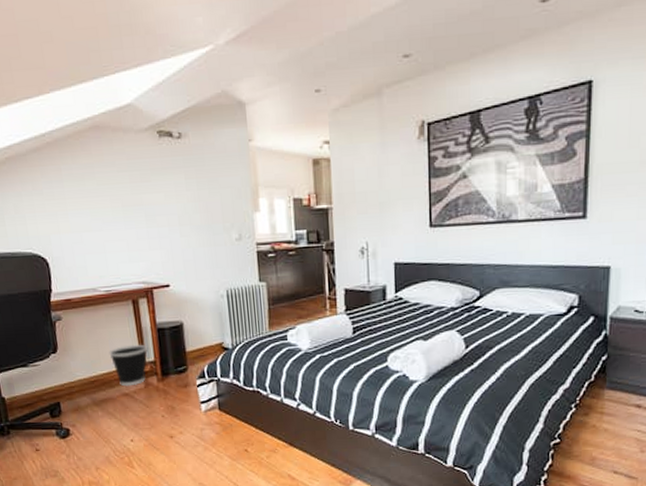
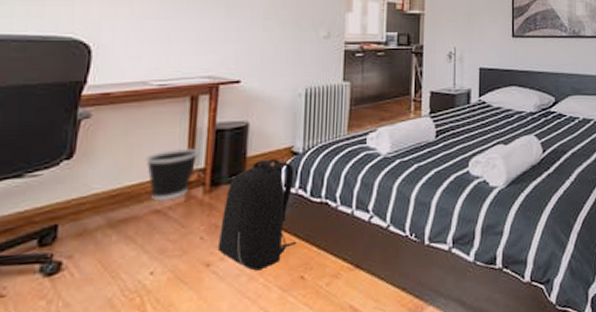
backpack: none [175,353,237,443] -> present [217,159,296,271]

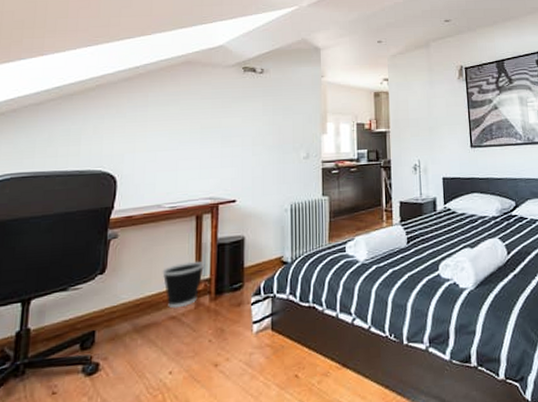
backpack: present [217,159,296,271] -> none [223,268,289,370]

